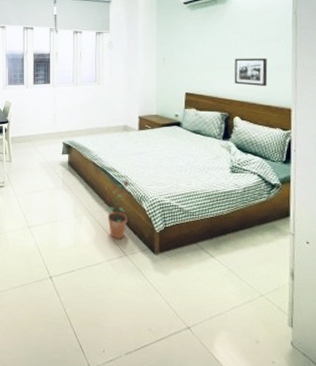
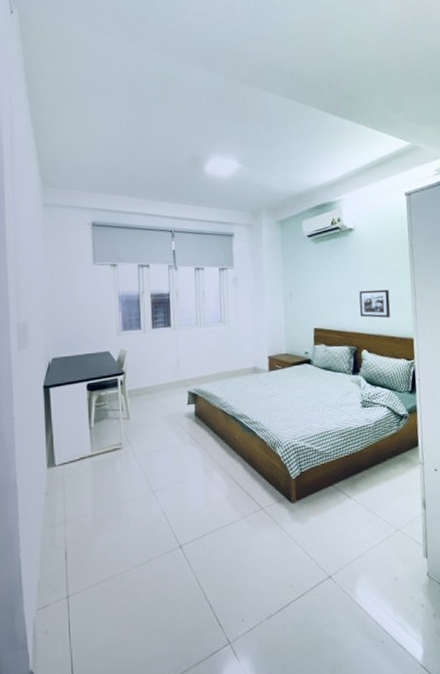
potted plant: present [105,179,130,240] -> none [237,425,263,493]

